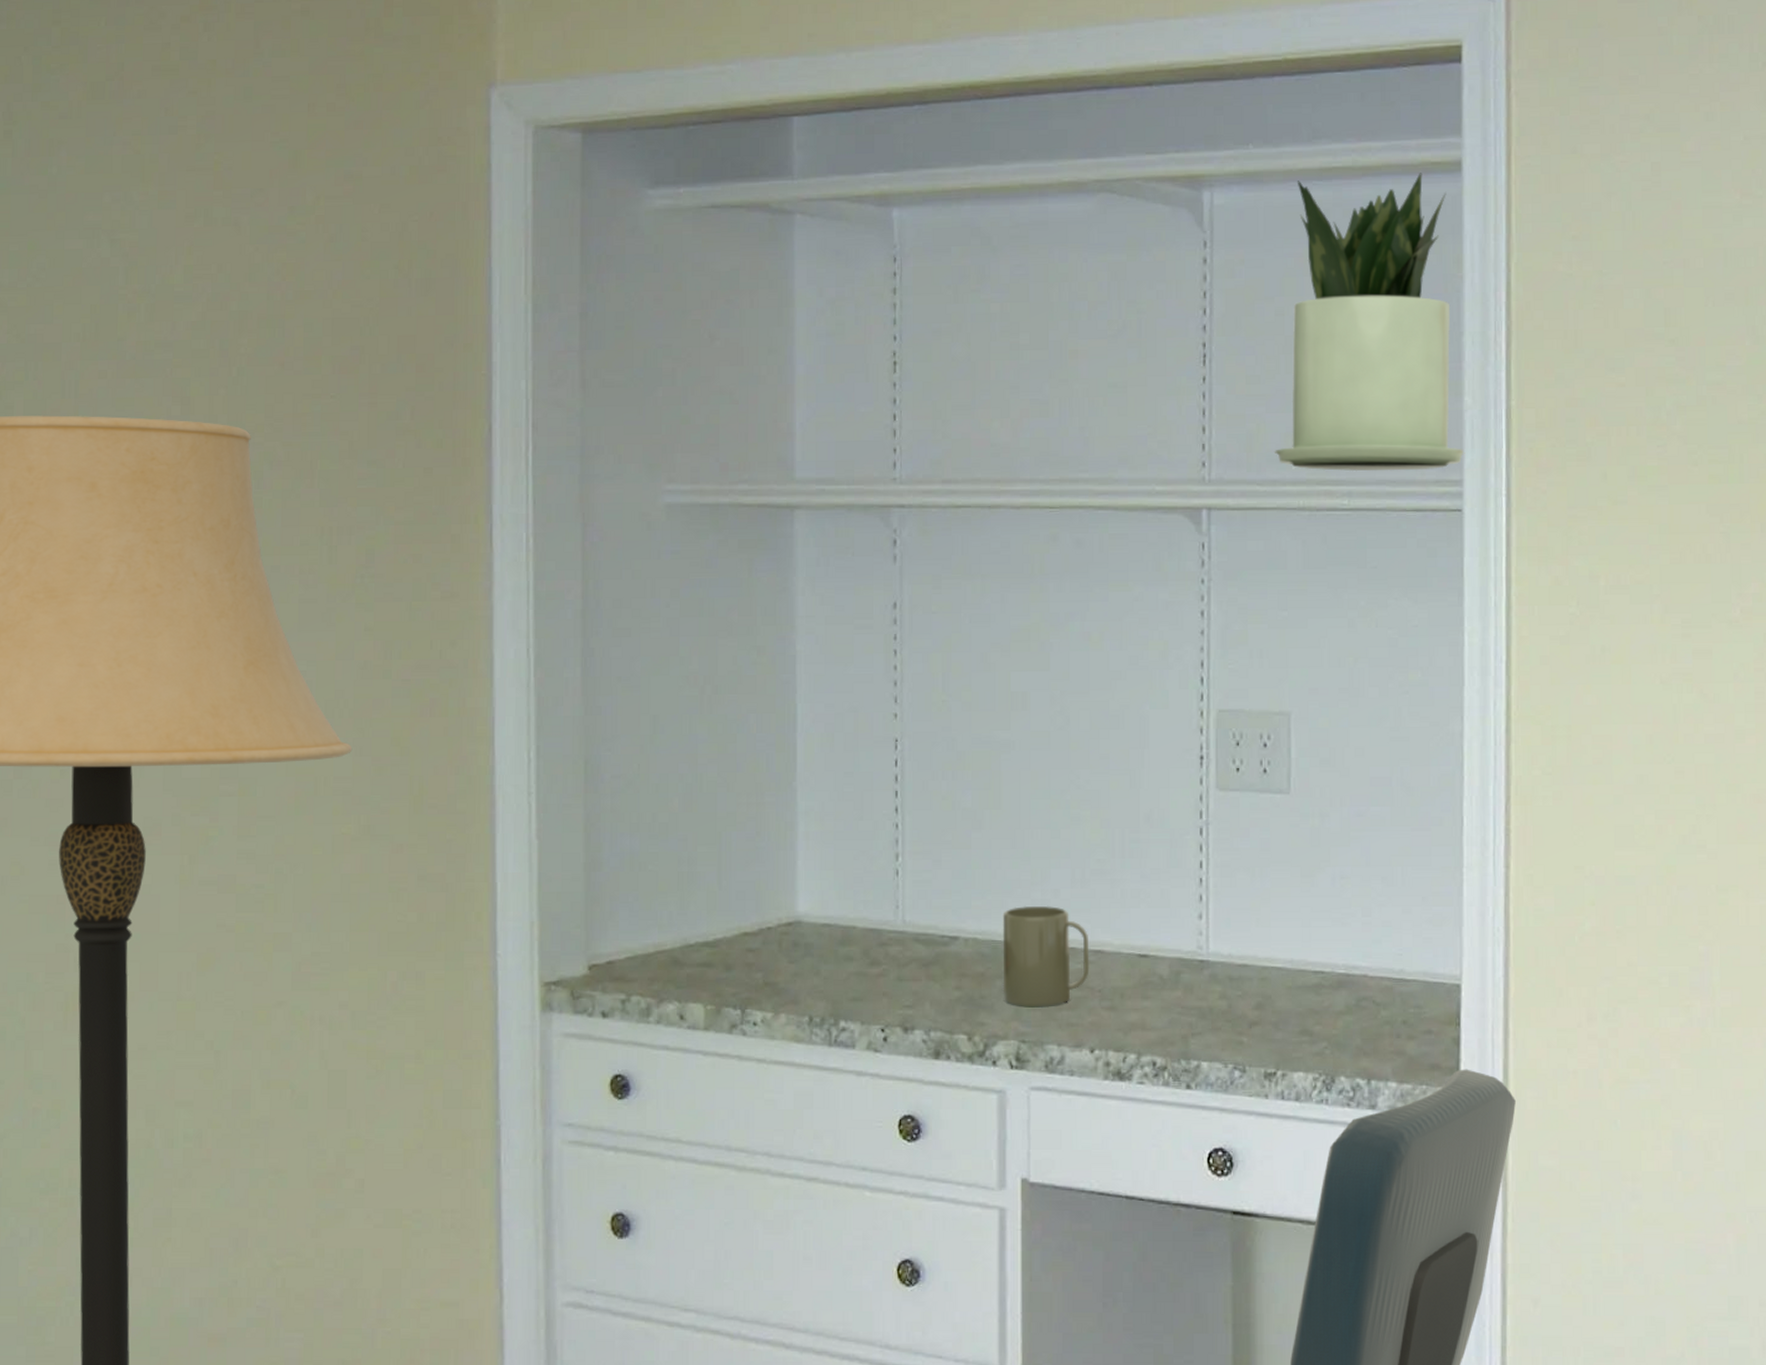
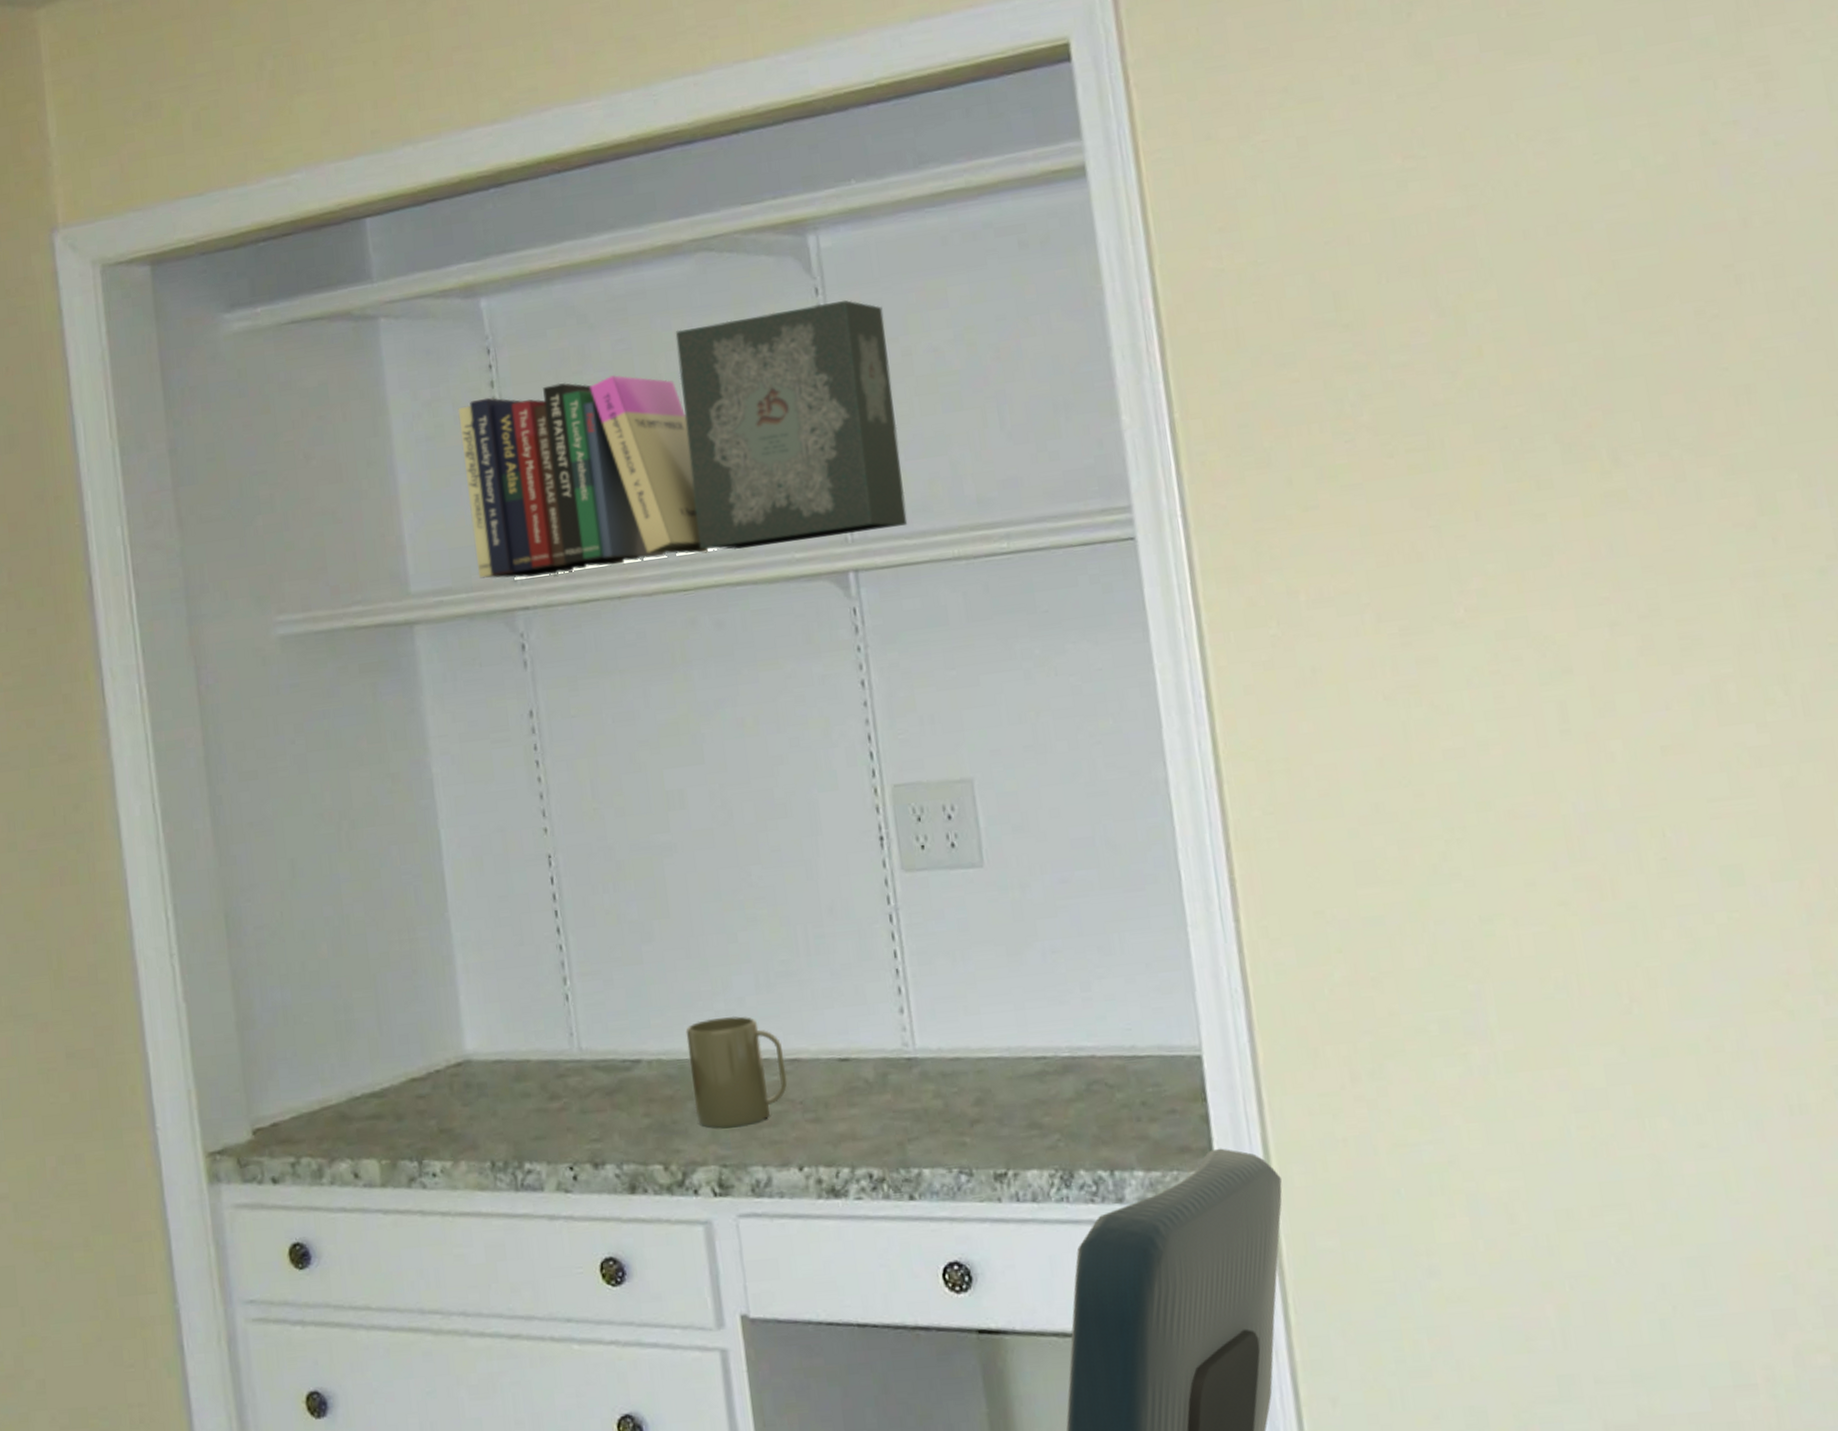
books: none [859,297,1077,479] -> present [457,374,709,579]
decorative box: none [1069,256,1263,476] -> present [675,299,908,550]
planter: present [1275,173,1465,472] -> none [907,183,1131,516]

